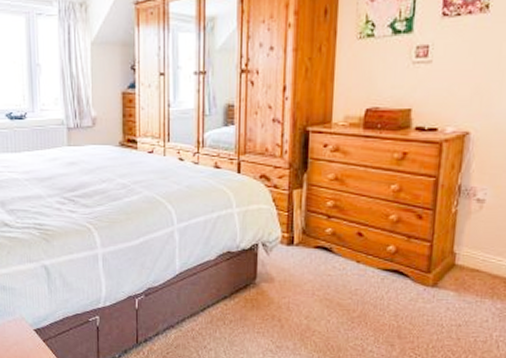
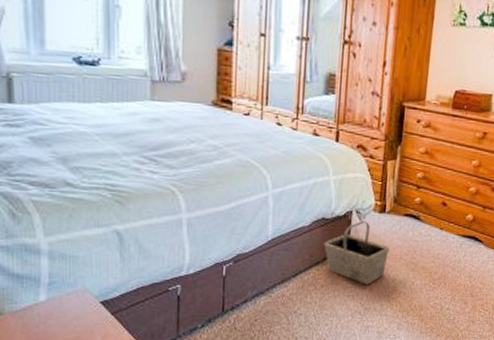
basket: none [231,254,301,321] -> present [324,221,390,285]

